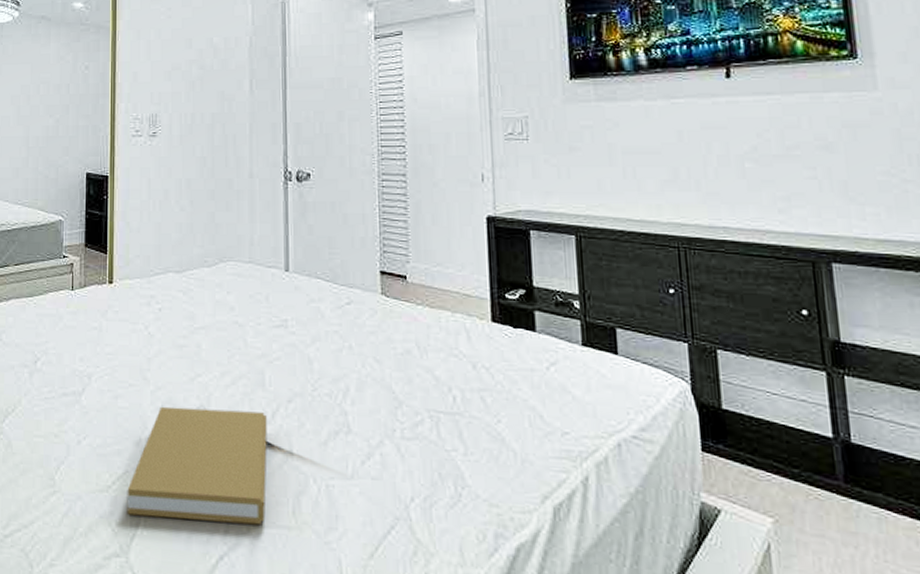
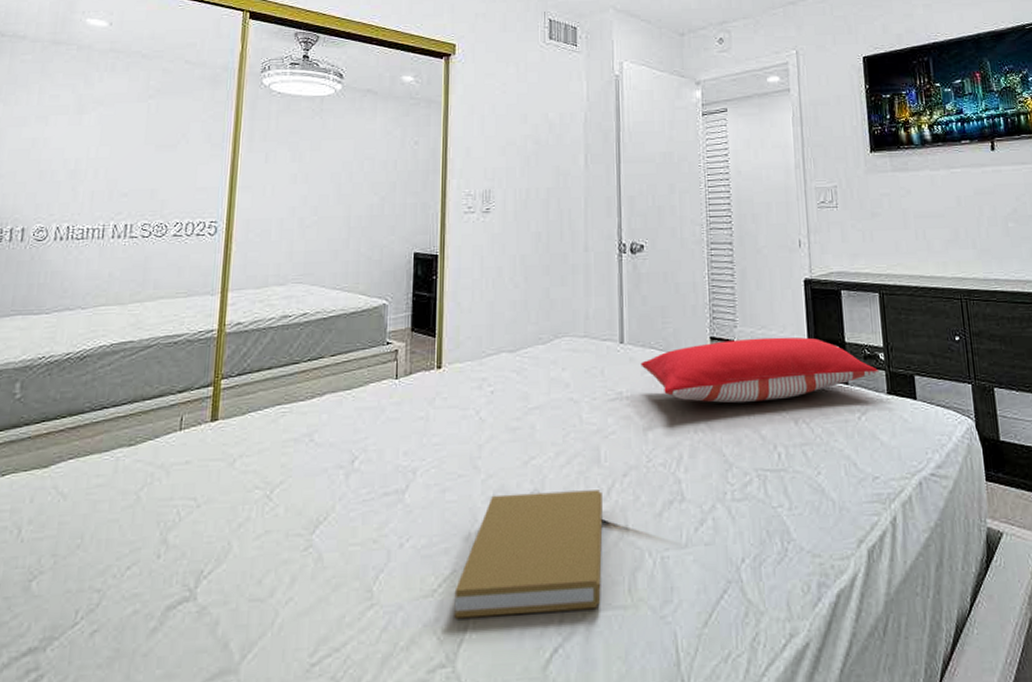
pillow: none [306,275,573,342] -> present [640,337,880,403]

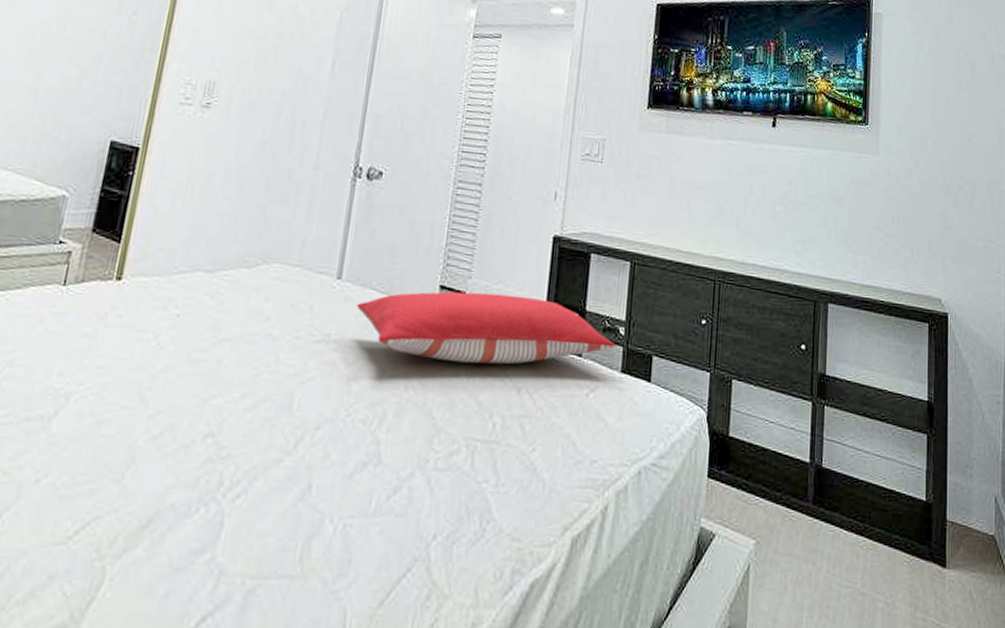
book: present [454,490,603,619] -> none [87,434,288,576]

